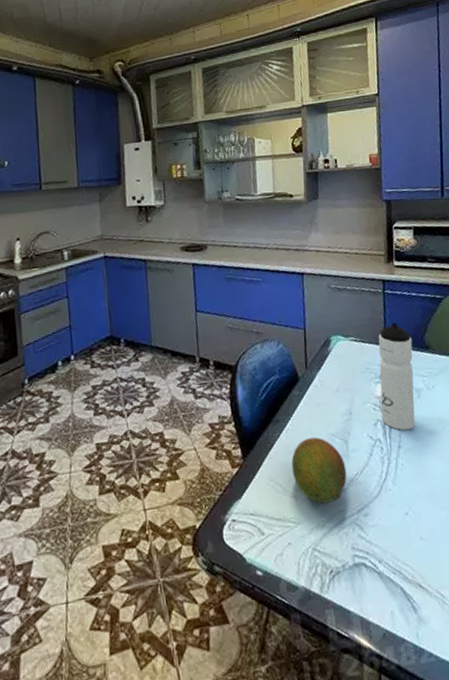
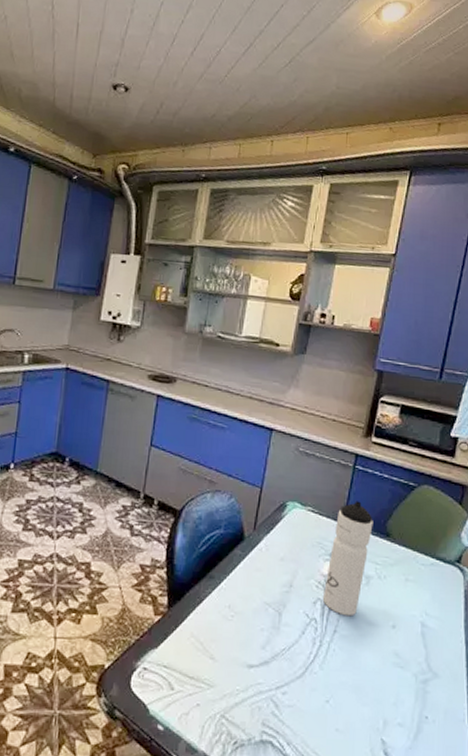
fruit: present [291,437,347,504] -> none [216,601,274,673]

